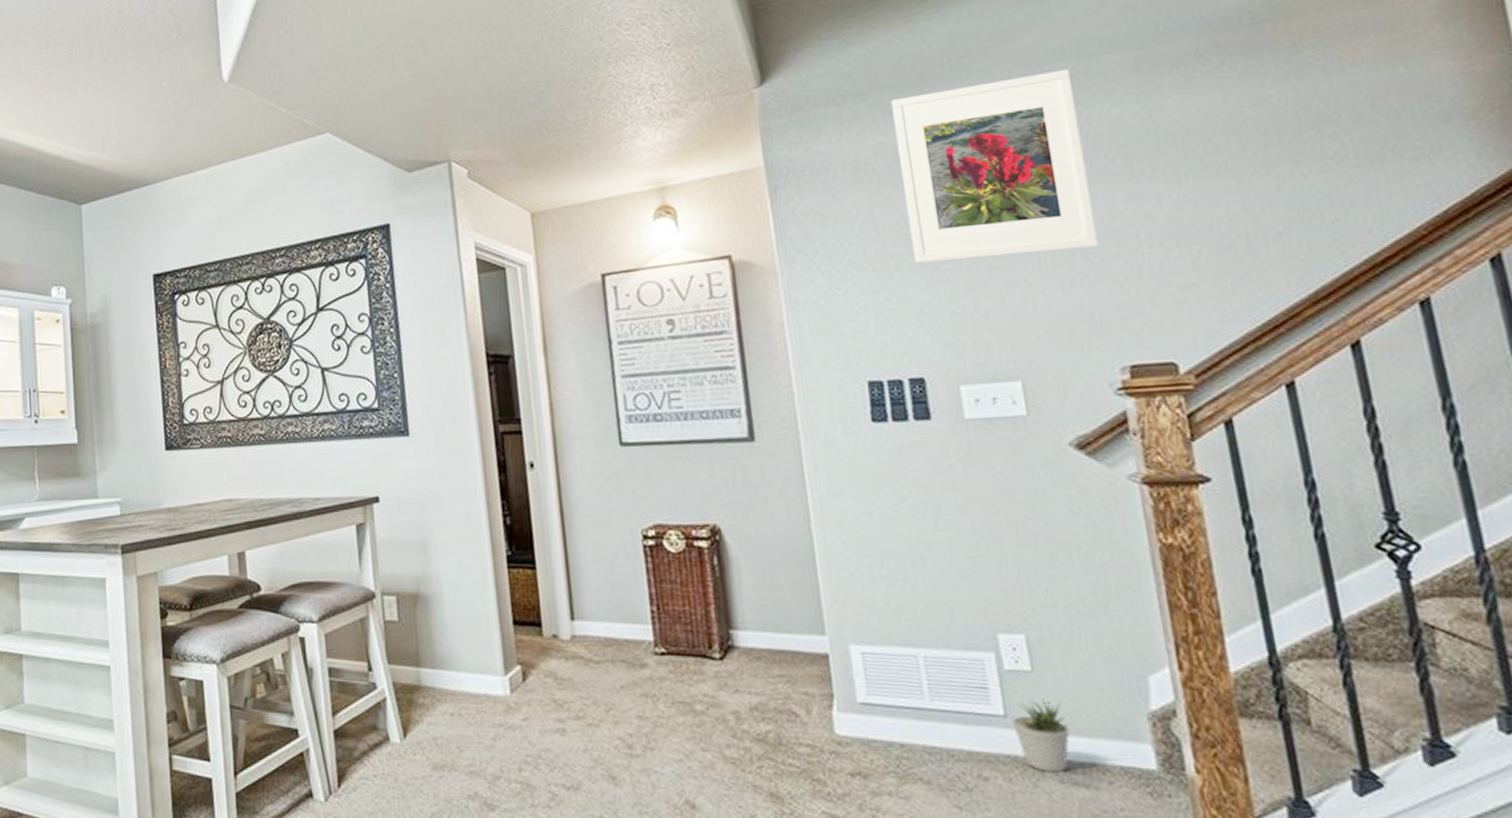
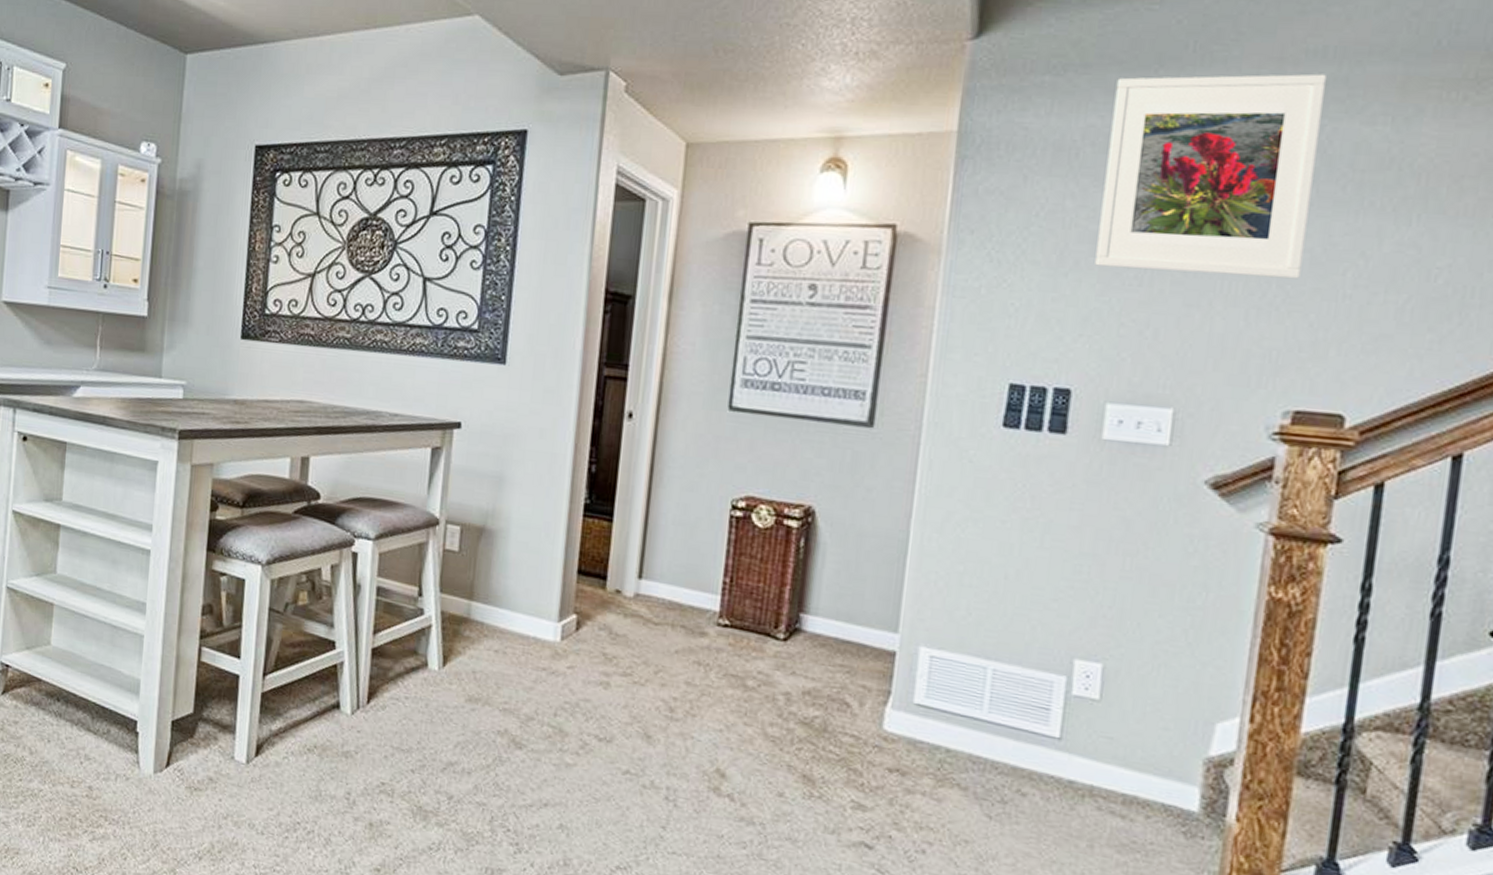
potted plant: present [1012,697,1070,773] -> none [1065,727,1122,800]

